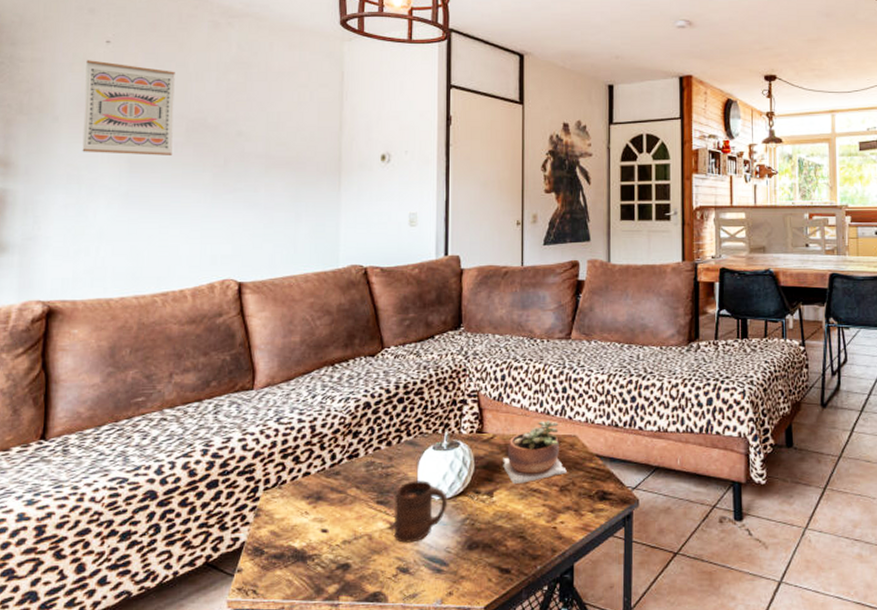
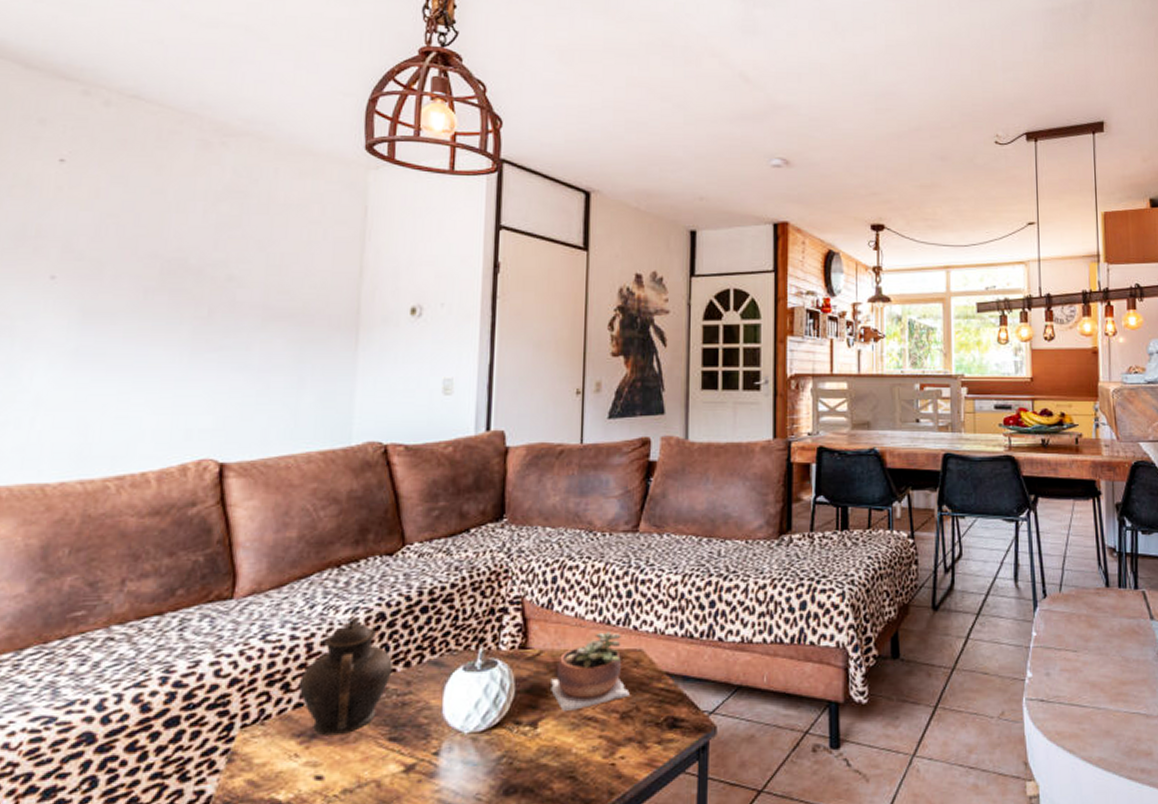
wall art: present [82,60,175,155] -> none [19,182,149,303]
teapot: none [307,405,377,499] -> present [299,616,393,736]
cup: present [393,480,448,544] -> none [409,710,480,791]

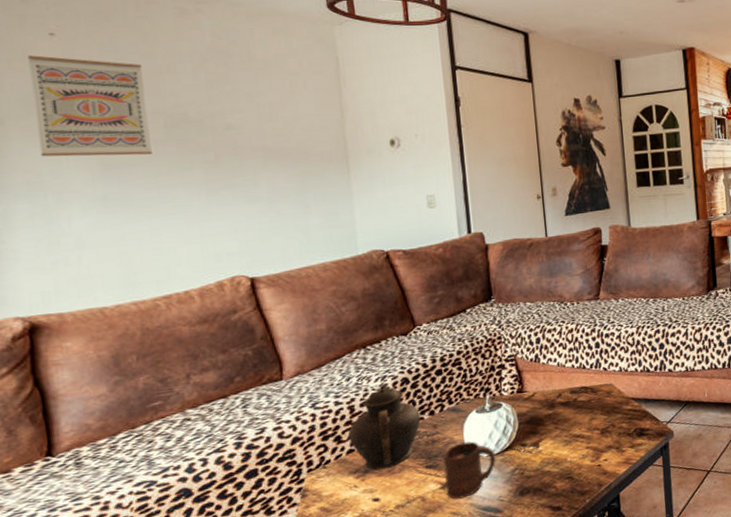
wall art: none [19,182,149,303] -> present [28,55,152,157]
cup: none [409,710,480,791] -> present [443,441,496,500]
succulent plant: present [551,630,630,711] -> none [545,373,606,433]

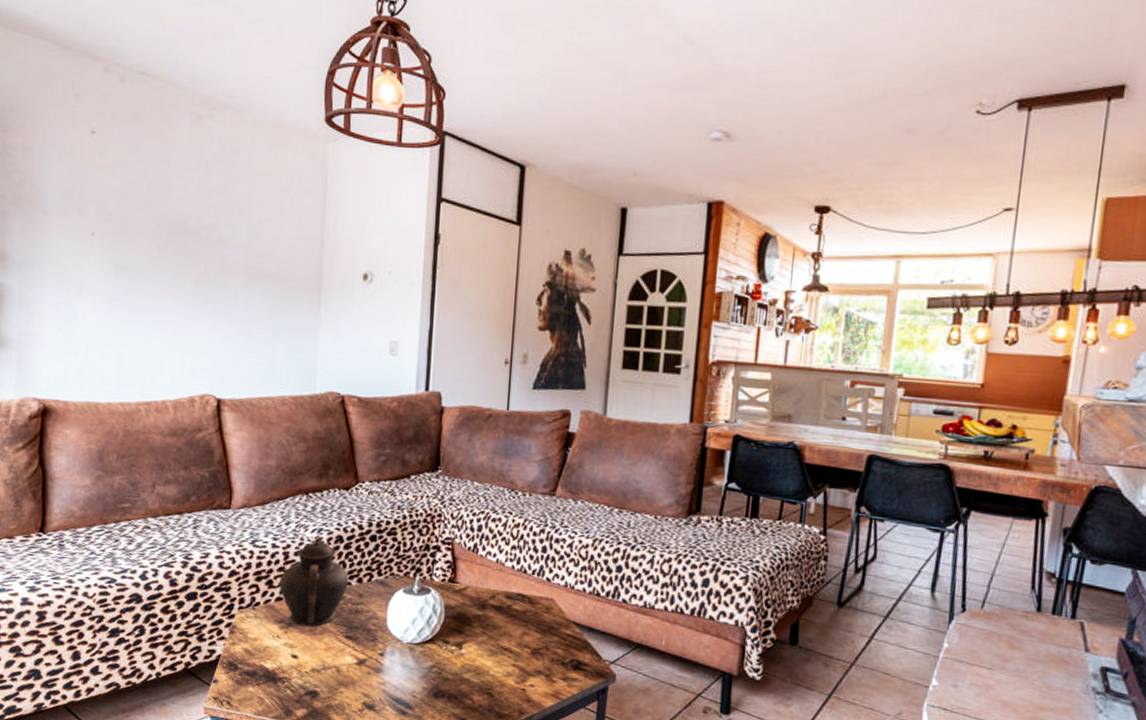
wall art: present [28,55,152,157] -> none [71,151,157,259]
cup: present [443,441,496,500] -> none [360,621,416,682]

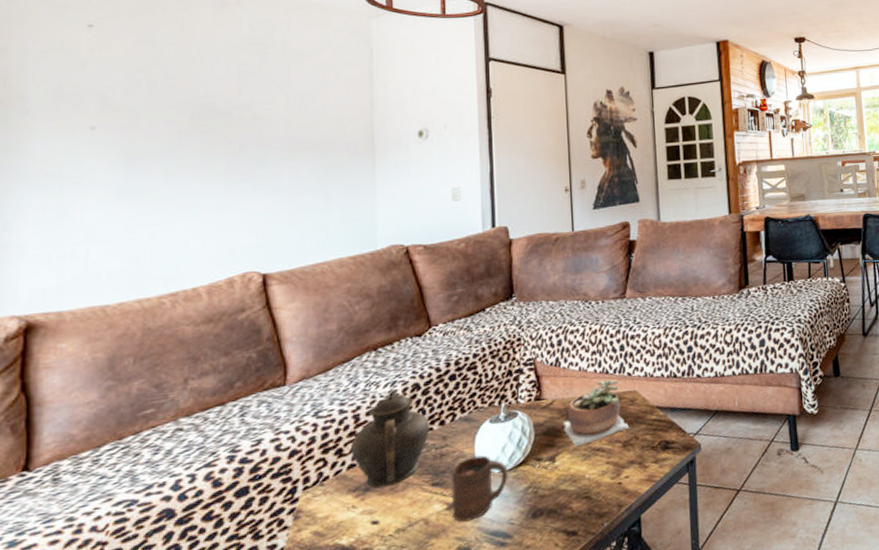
cup: none [360,621,416,682] -> present [451,455,508,523]
succulent plant: none [474,578,541,640] -> present [563,378,629,446]

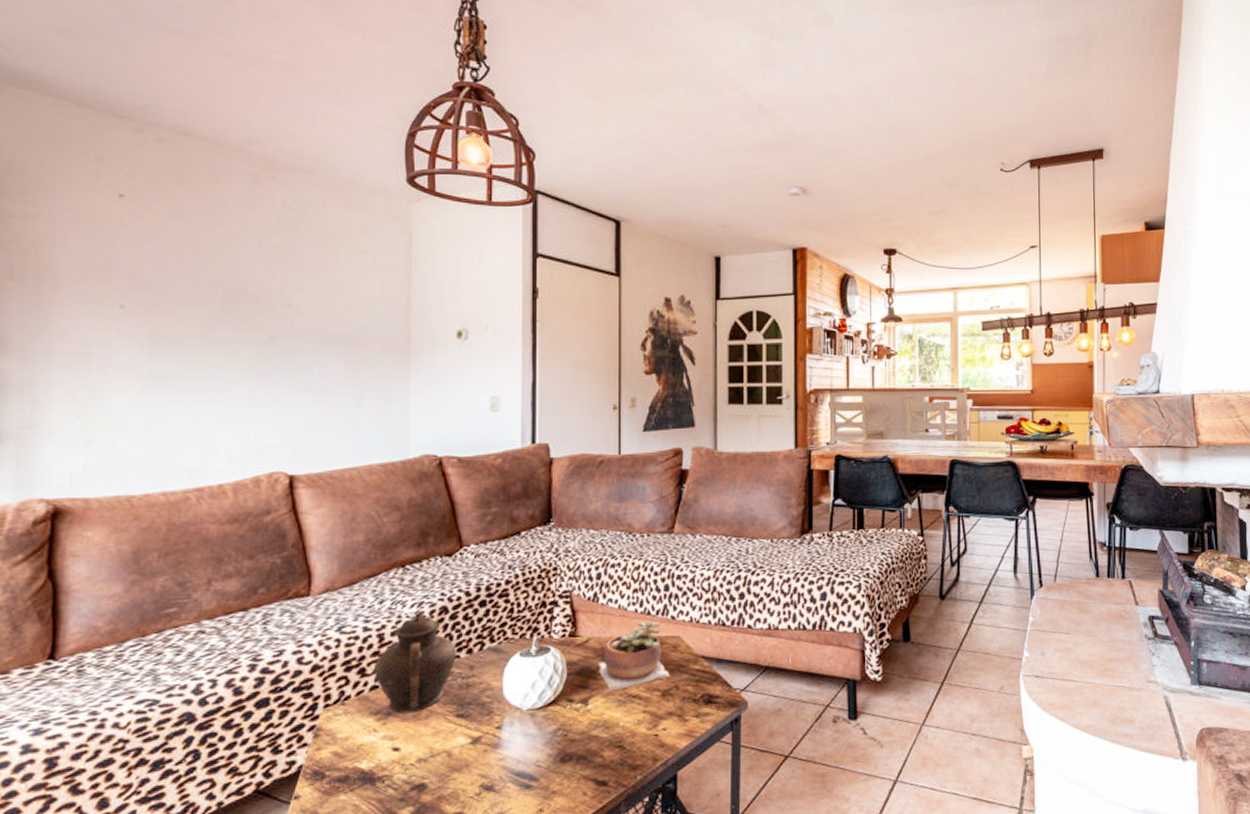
cup: present [451,455,508,523] -> none [475,690,537,760]

